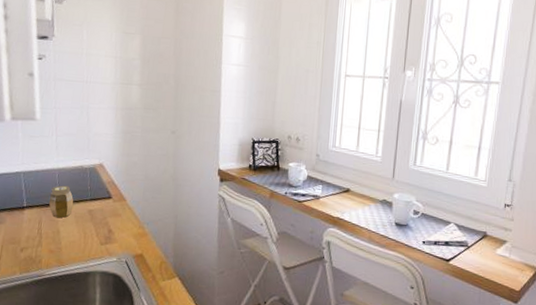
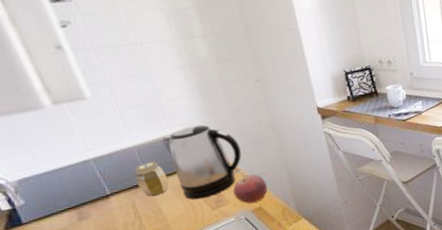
kettle: none [79,161,141,232] -> present [161,124,242,200]
fruit: none [122,219,154,248] -> present [233,173,268,204]

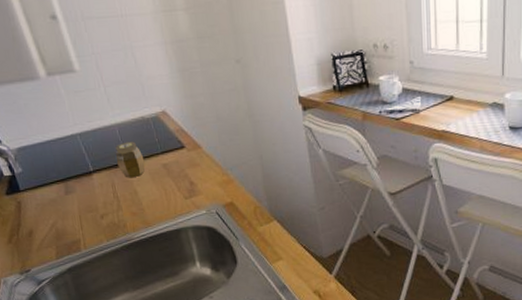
kettle: present [161,124,242,200] -> none [141,106,217,186]
fruit: present [233,173,268,204] -> none [205,165,240,197]

